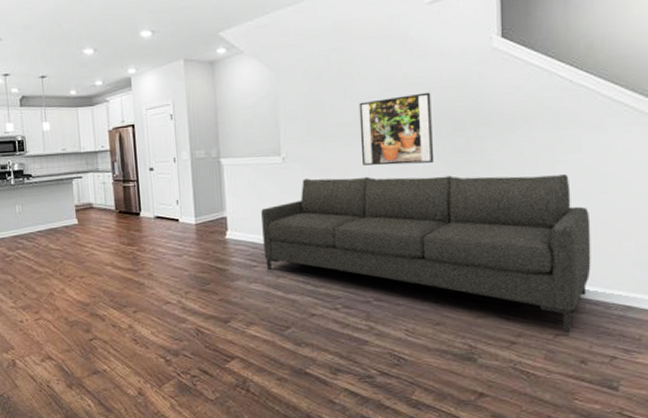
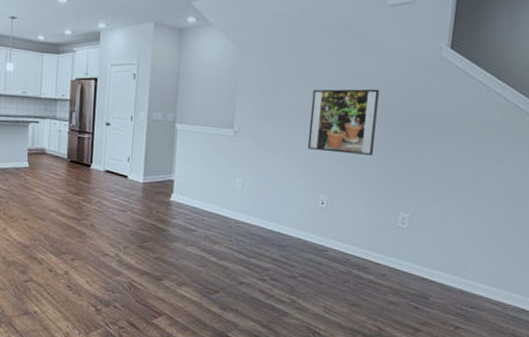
sofa: present [261,173,591,333] -> none [204,154,502,327]

